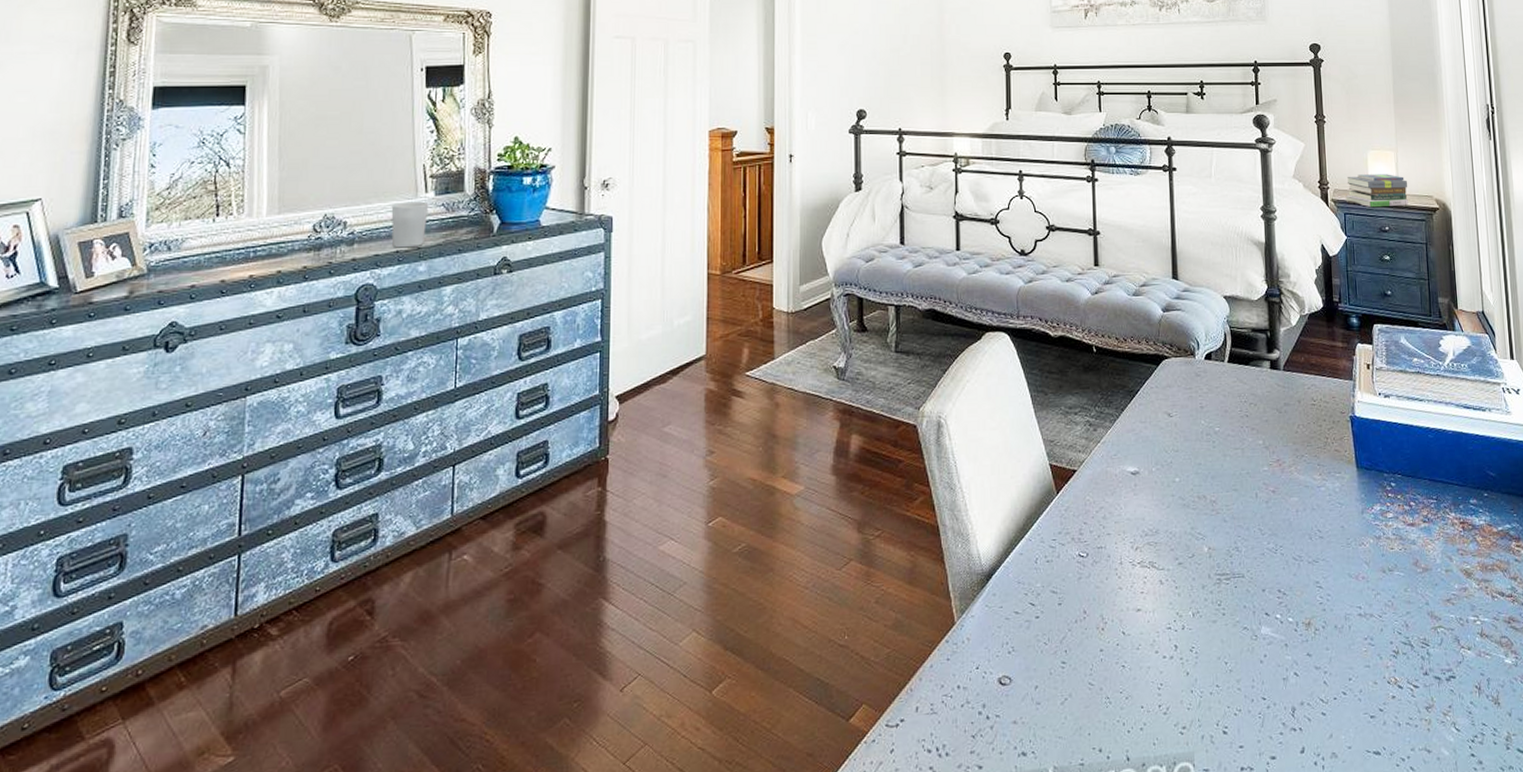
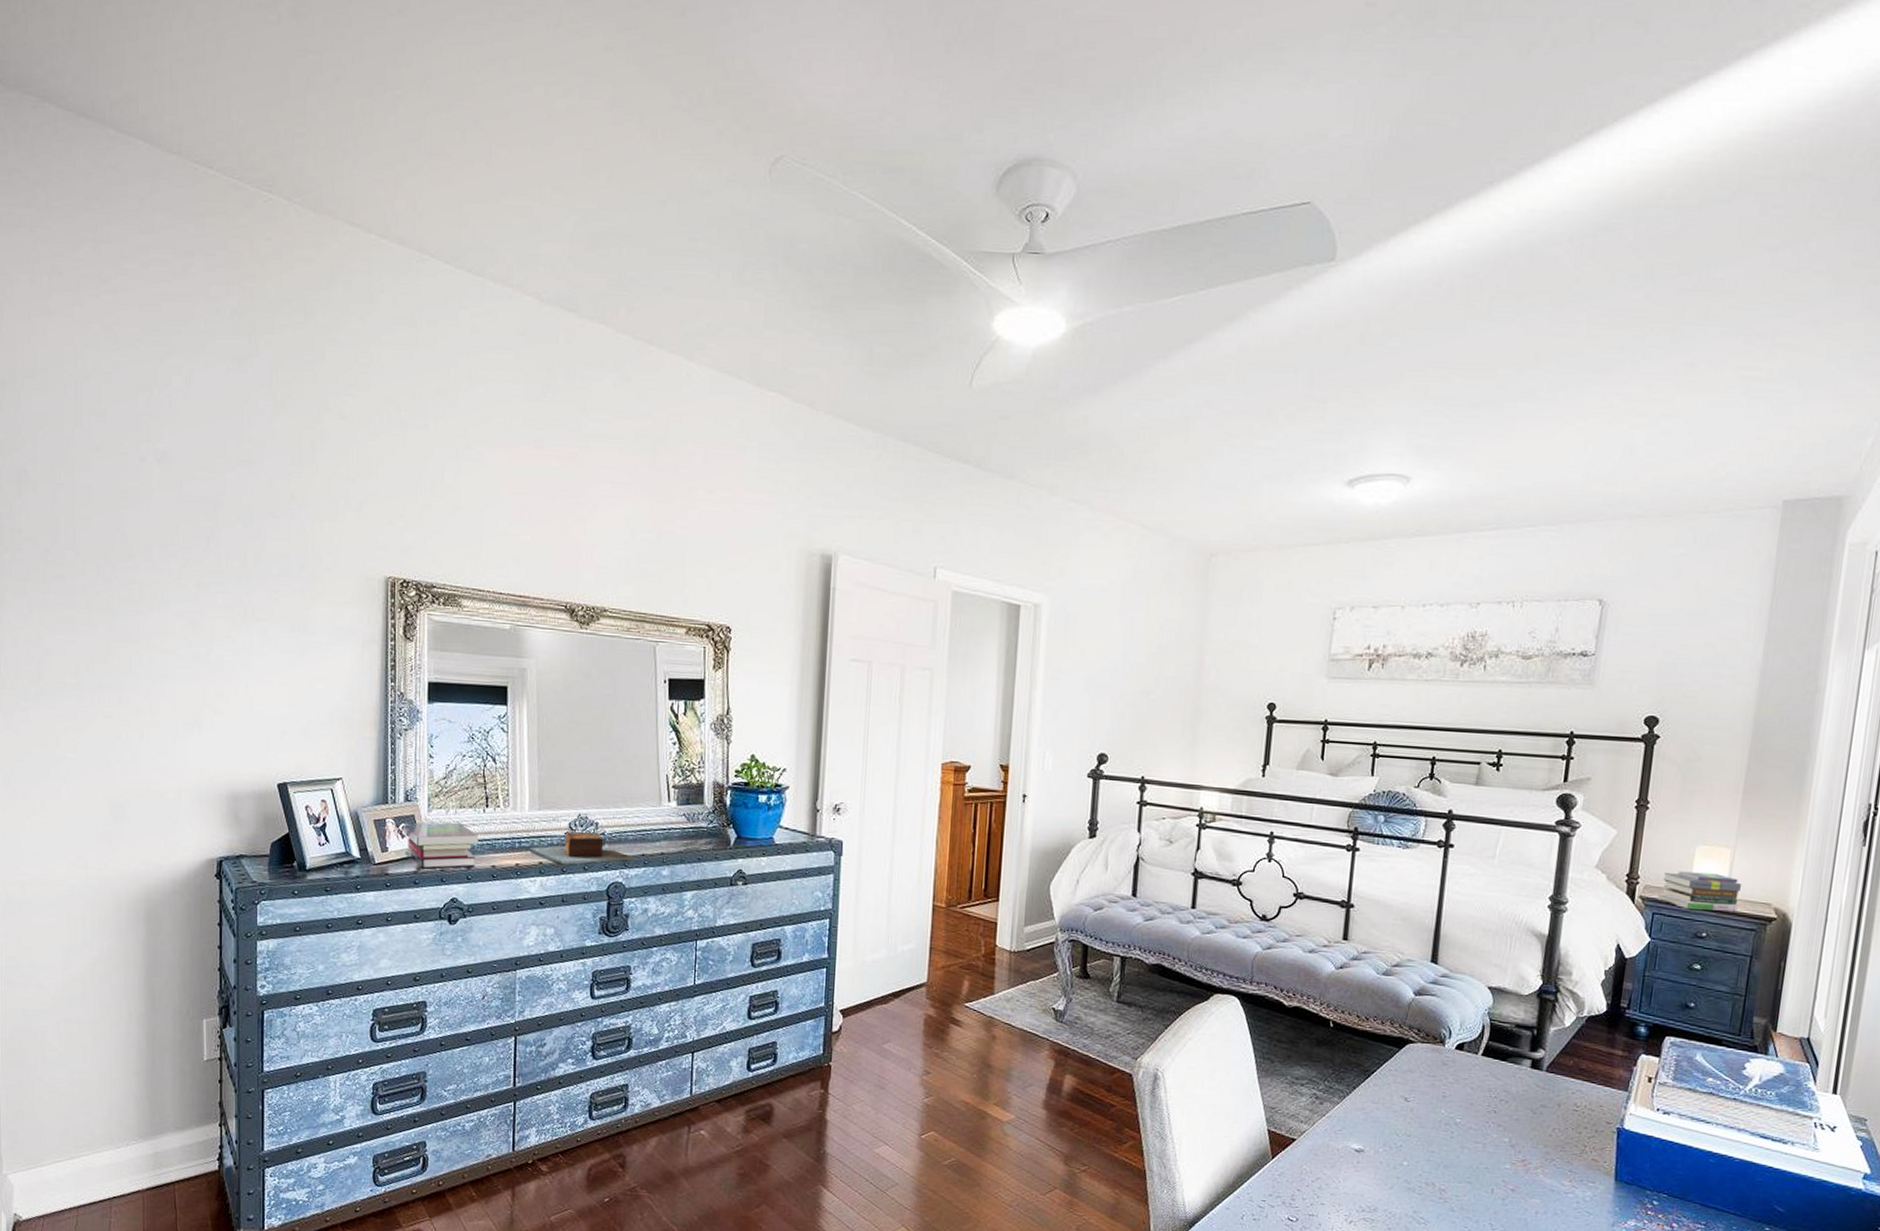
books: none [112,236,206,292] -> present [401,822,479,869]
wooden box: none [266,232,389,273] -> present [529,831,636,866]
candle holder: present [391,201,429,248] -> none [637,808,672,853]

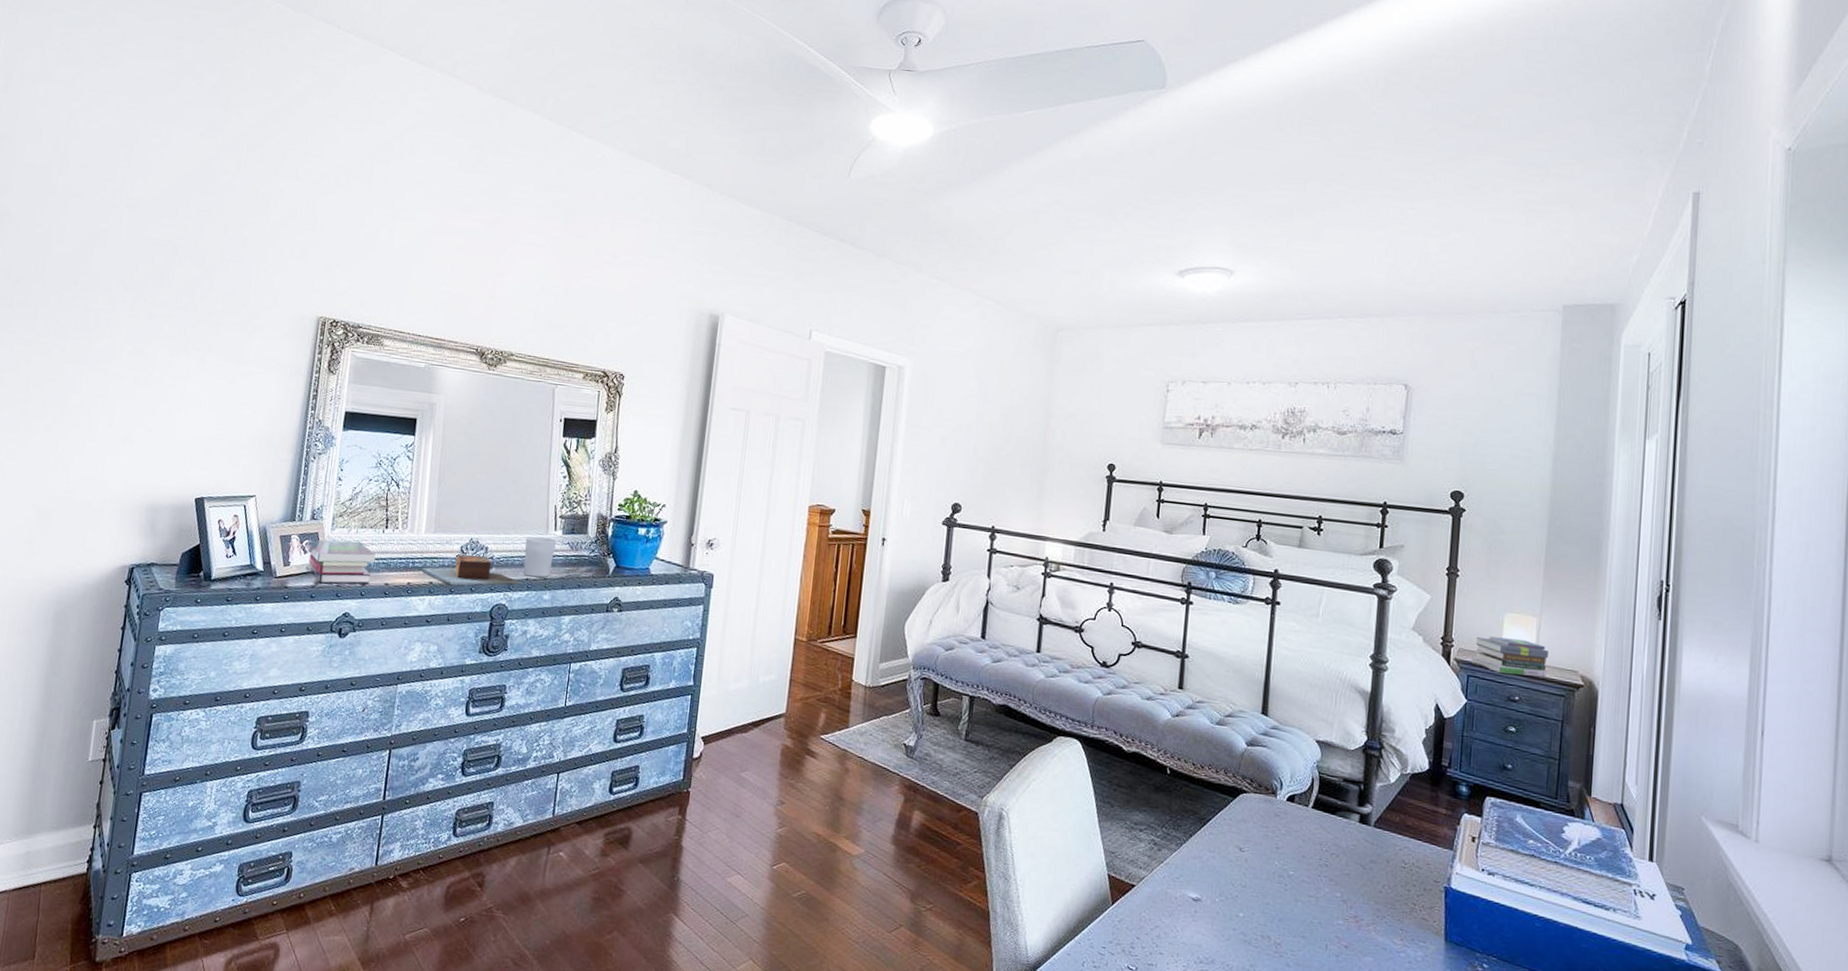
candle holder: none [637,808,672,853] -> present [523,536,557,578]

